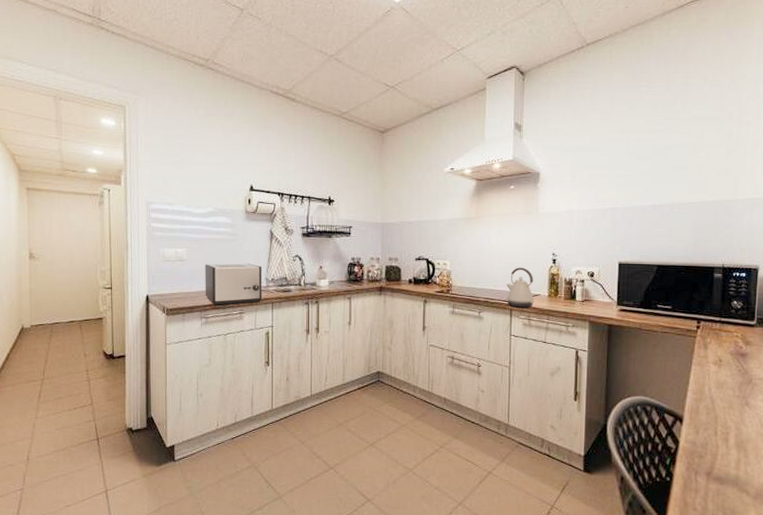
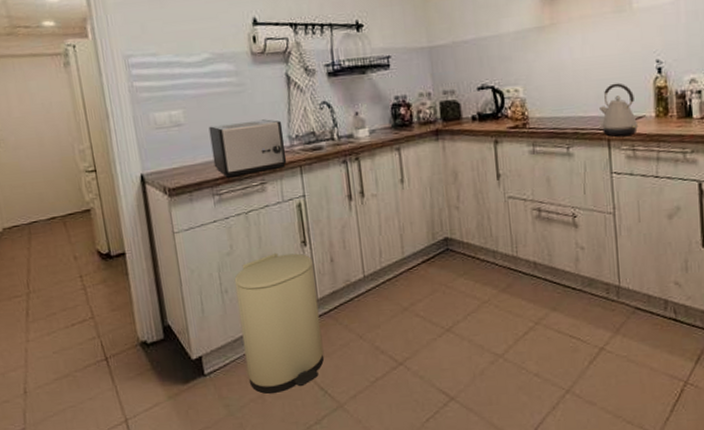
pedal bin: none [209,368,272,481] -> present [234,252,324,394]

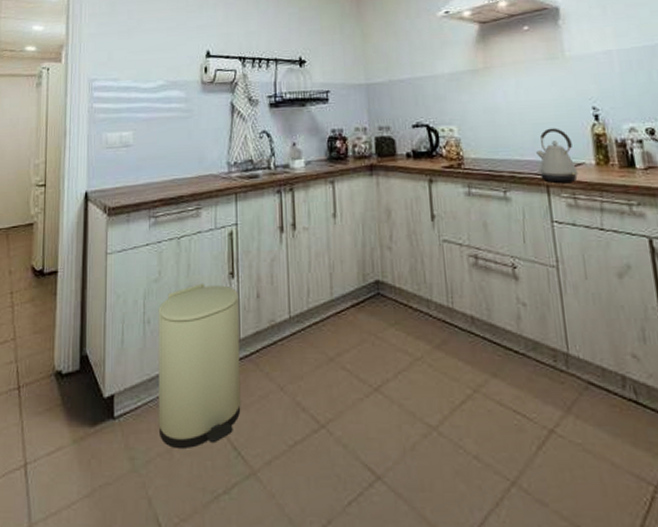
toaster: present [208,119,287,178] -> none [154,145,224,200]

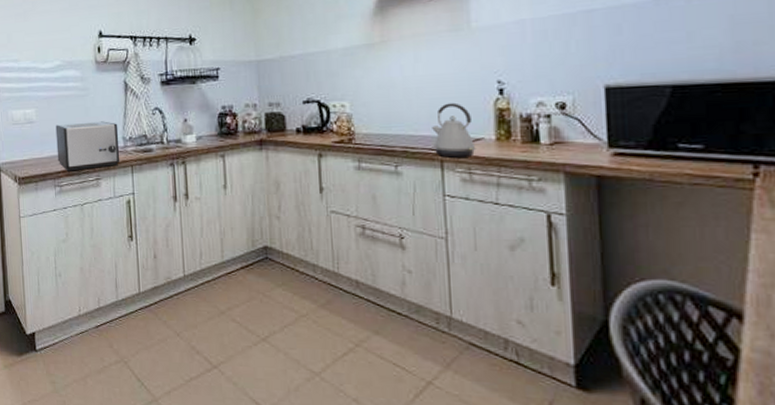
toaster: none [154,145,224,200] -> present [55,121,120,172]
pedal bin: present [158,283,241,448] -> none [67,244,143,377]

